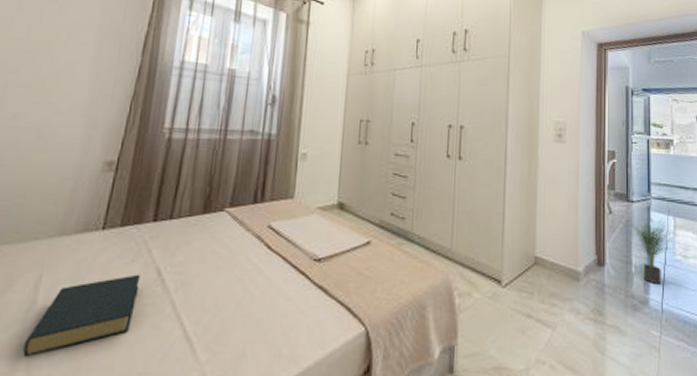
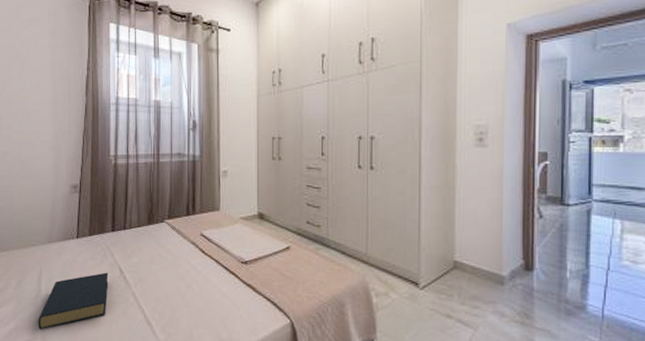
potted plant: present [633,217,672,285] -> none [568,221,618,291]

